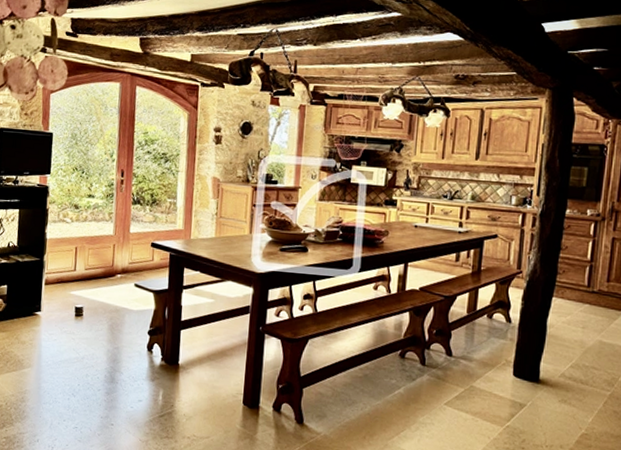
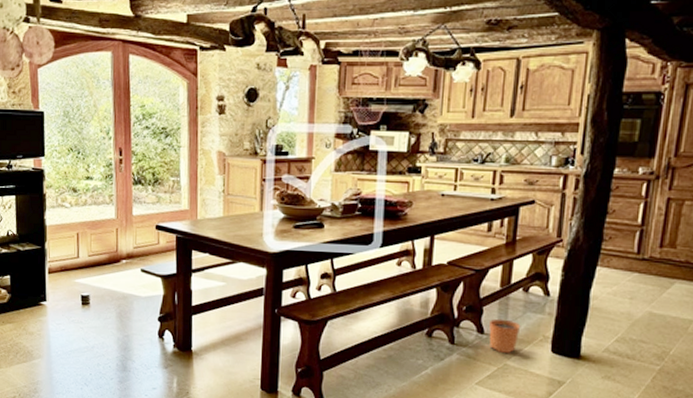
plant pot: none [456,342,486,376] -> present [489,318,521,353]

